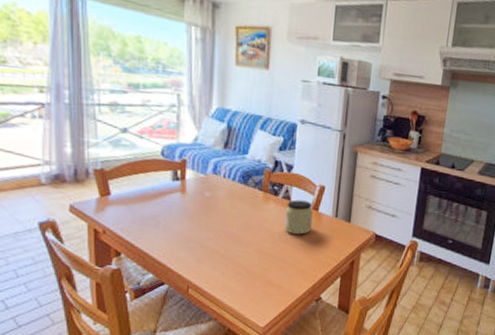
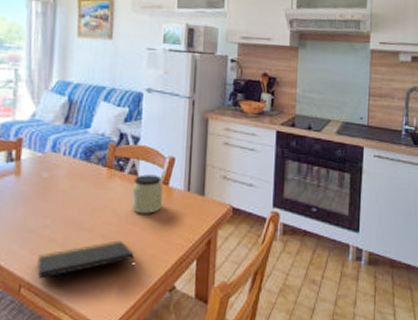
notepad: none [202,255,287,283] -> present [37,240,135,279]

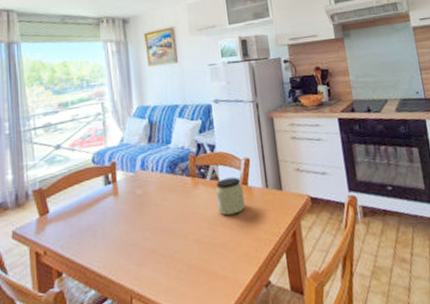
notepad: present [37,240,135,279] -> none [143,243,230,289]

